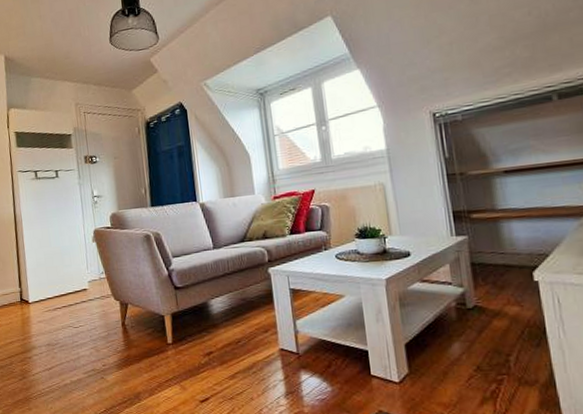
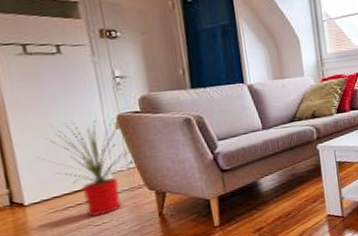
house plant: none [39,232,105,320] -> present [38,118,135,217]

